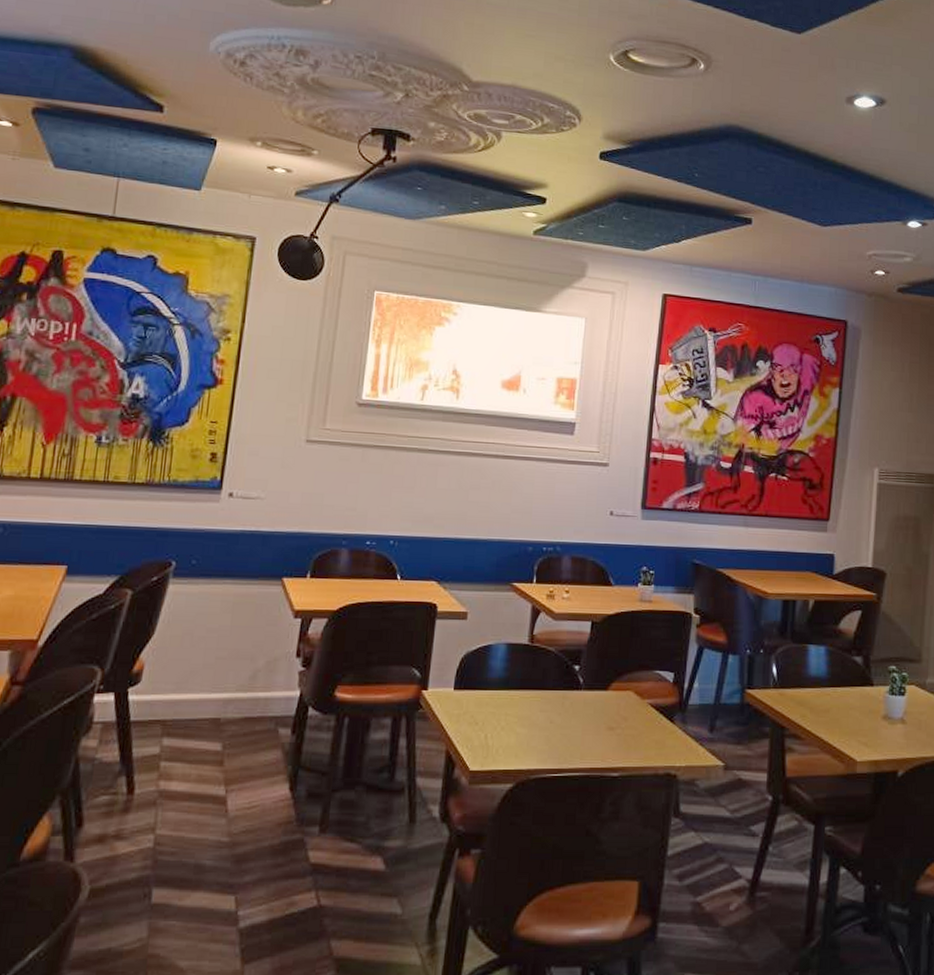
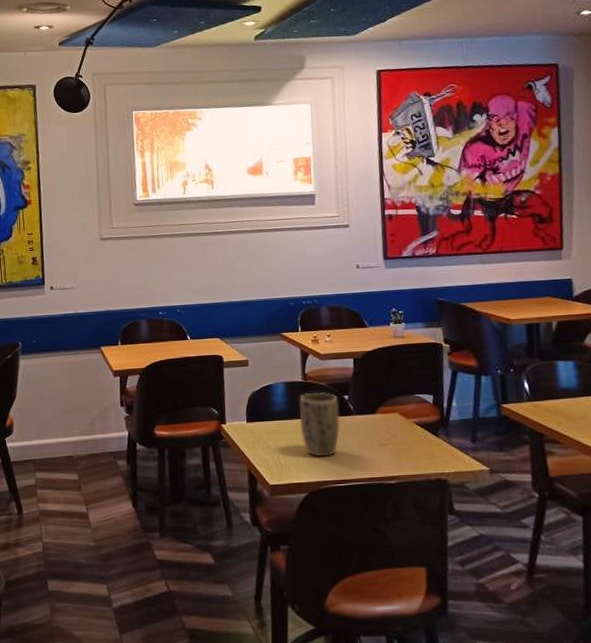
plant pot: none [518,658,567,739] -> present [299,392,340,457]

